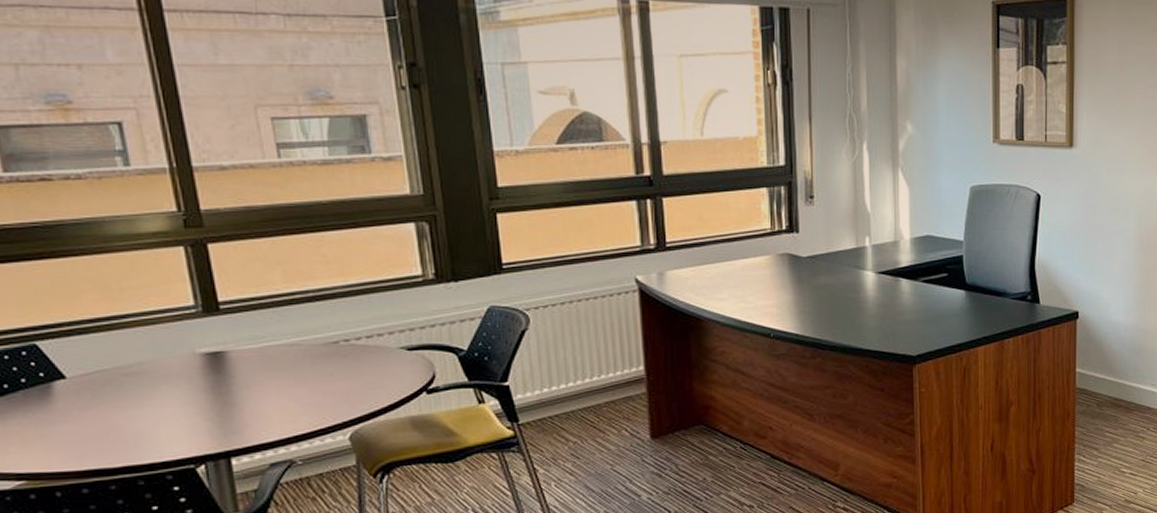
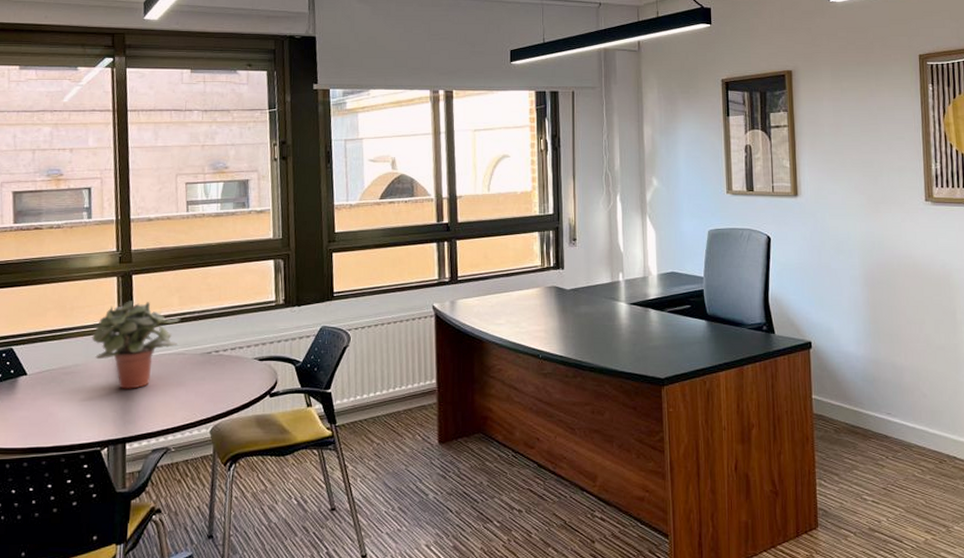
potted plant: none [149,278,289,392] -> present [88,301,181,389]

